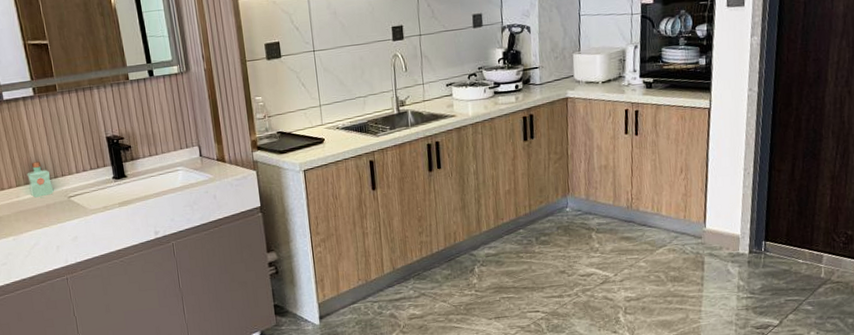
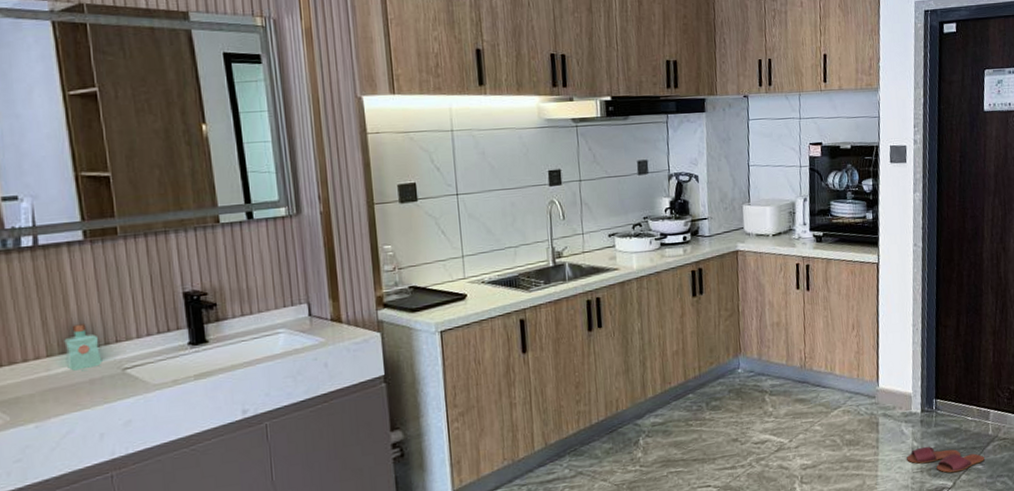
slippers: none [732,285,815,312] -> present [907,446,985,473]

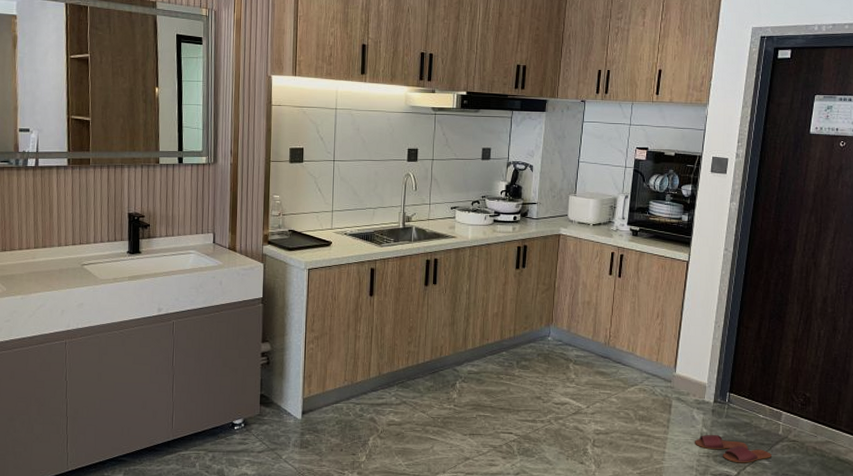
perfume: present [64,324,103,371] -> none [46,227,69,261]

